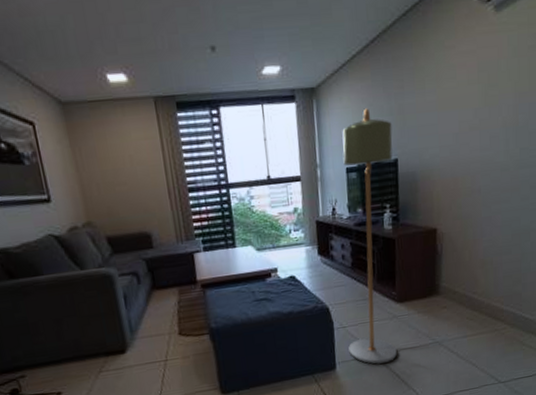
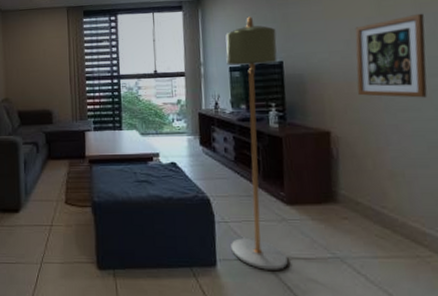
wall art: none [462,103,521,191] -> present [355,13,428,98]

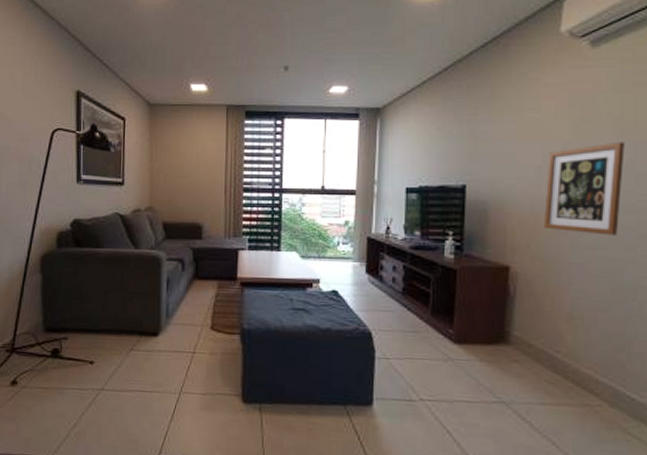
floor lamp: present [225,16,288,270] -> none [390,131,461,413]

